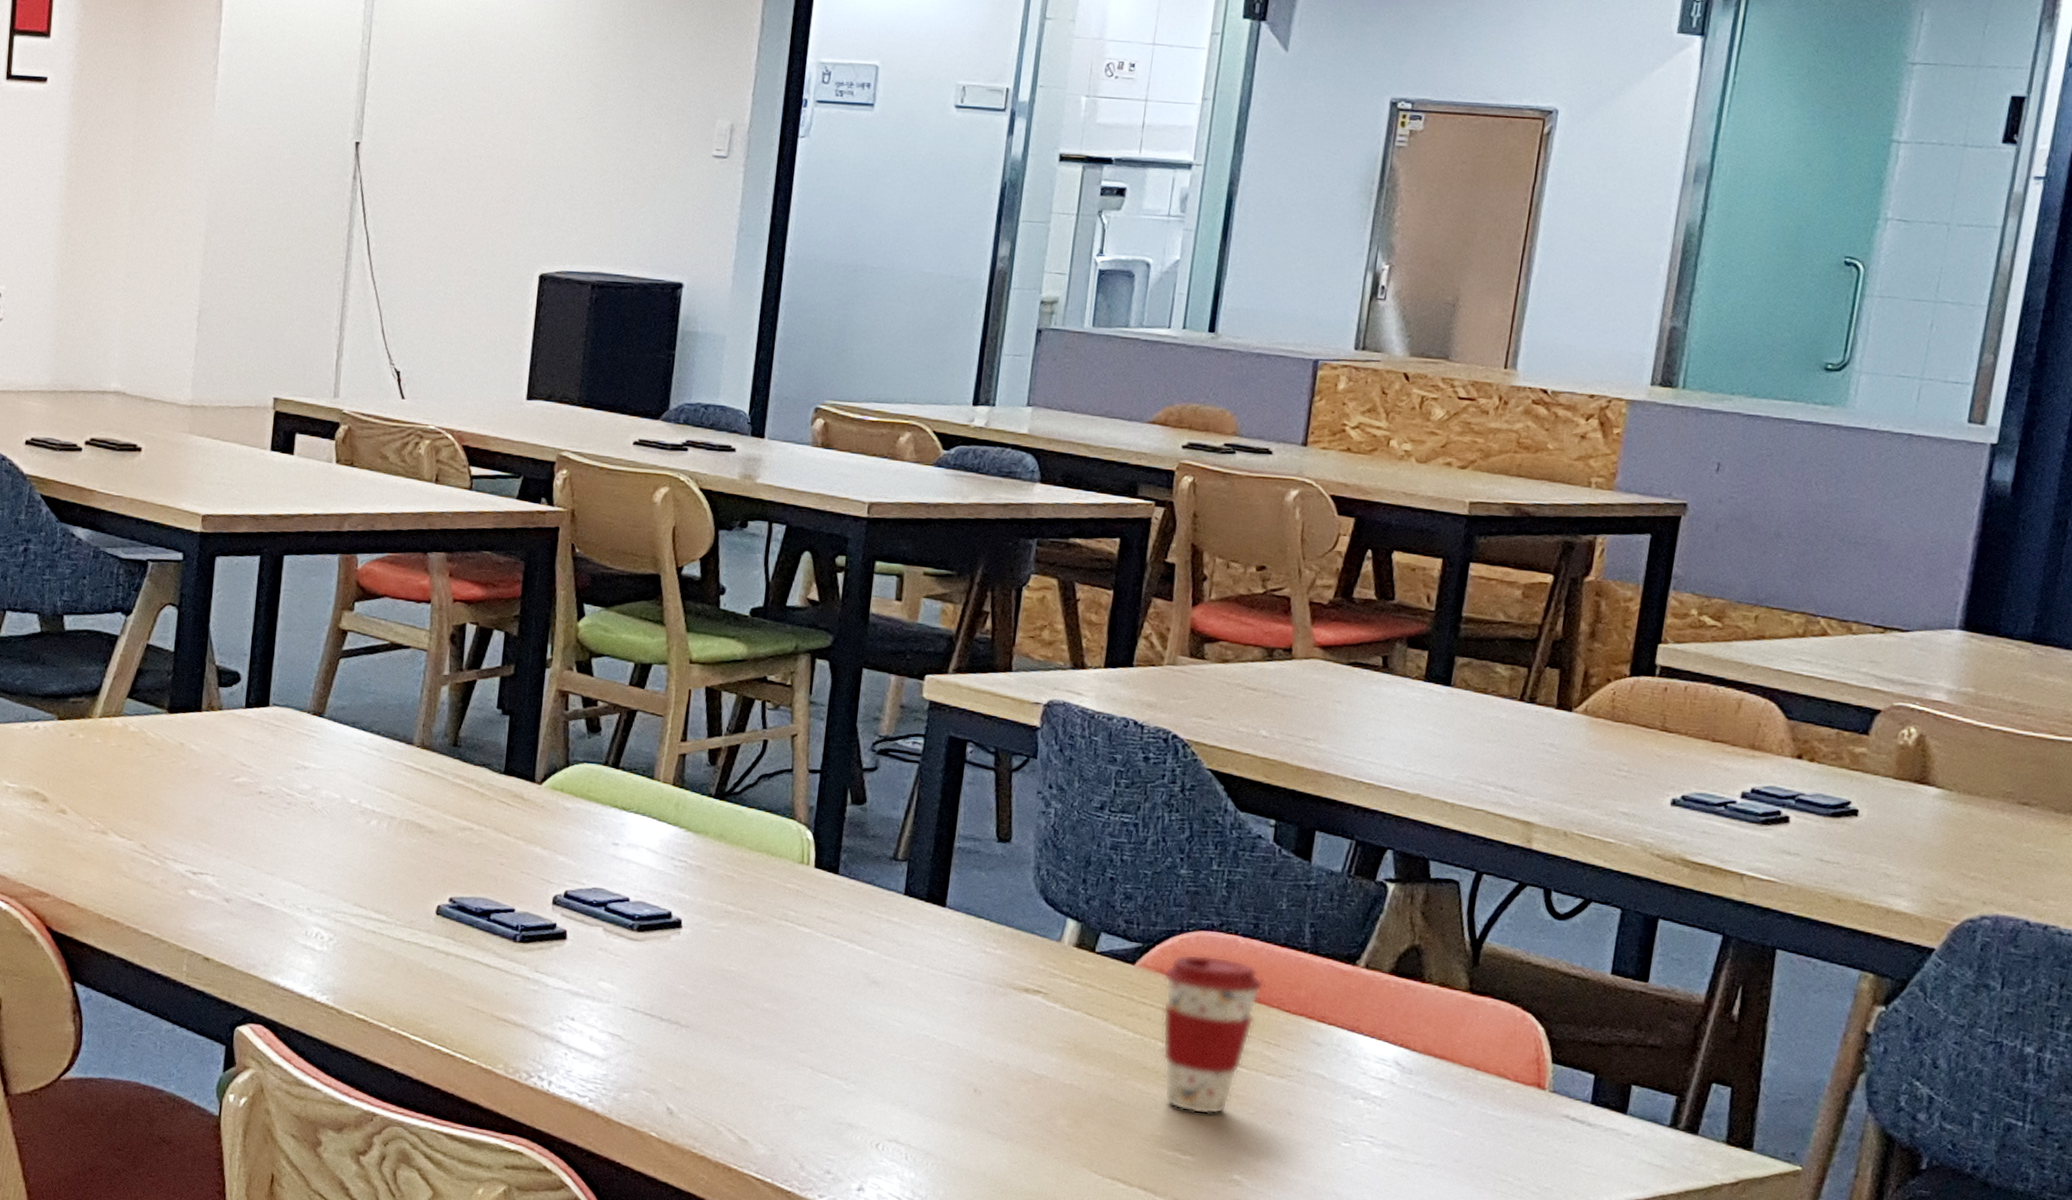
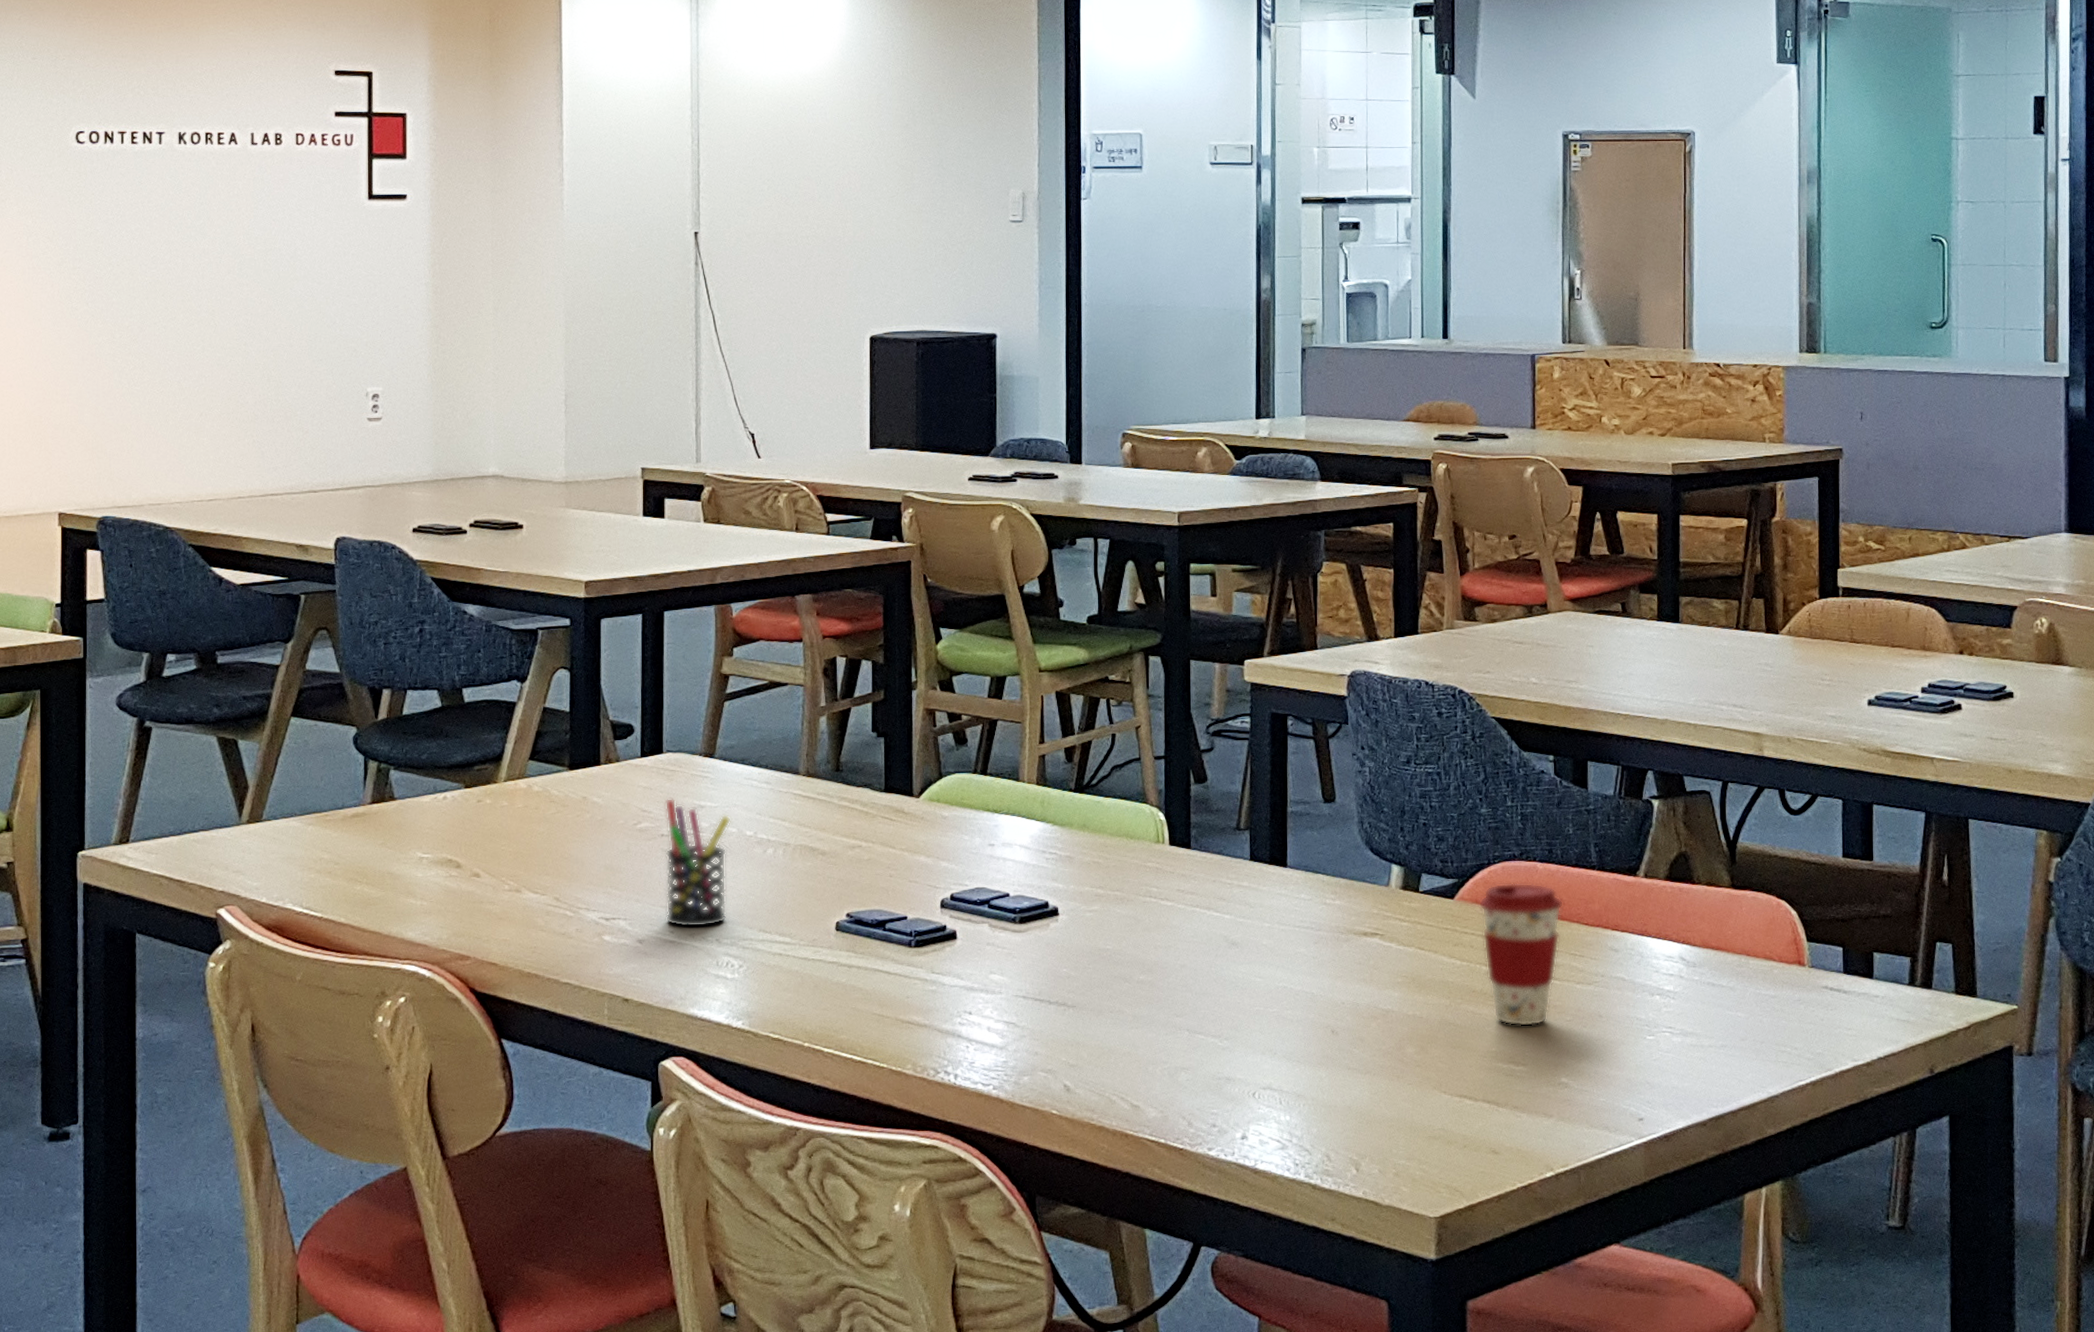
pen holder: none [255,754,335,895] -> present [665,798,731,928]

